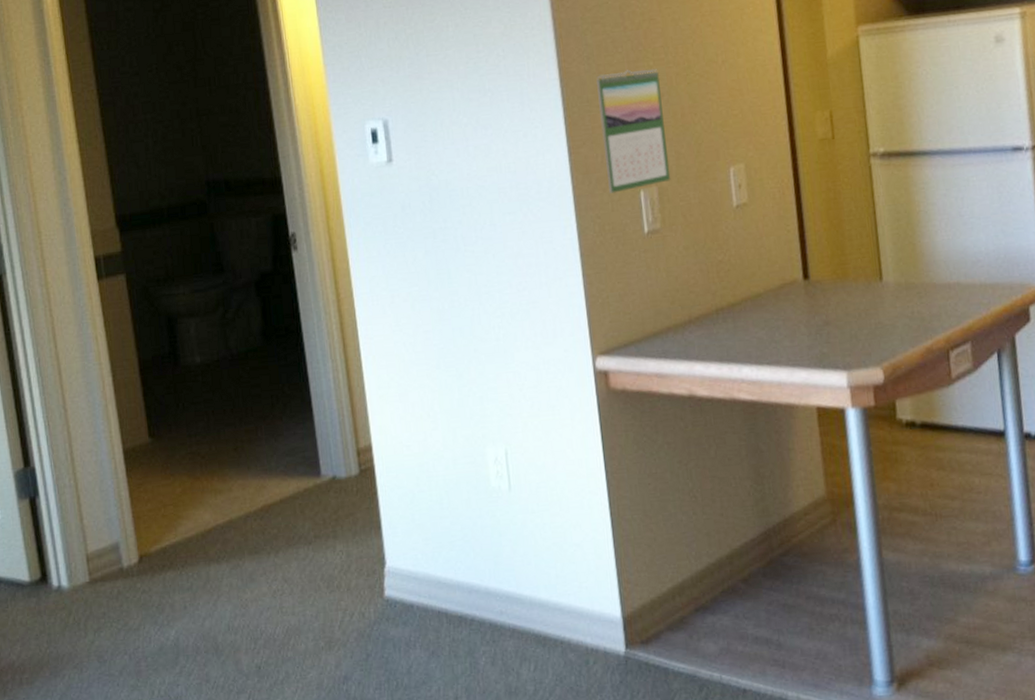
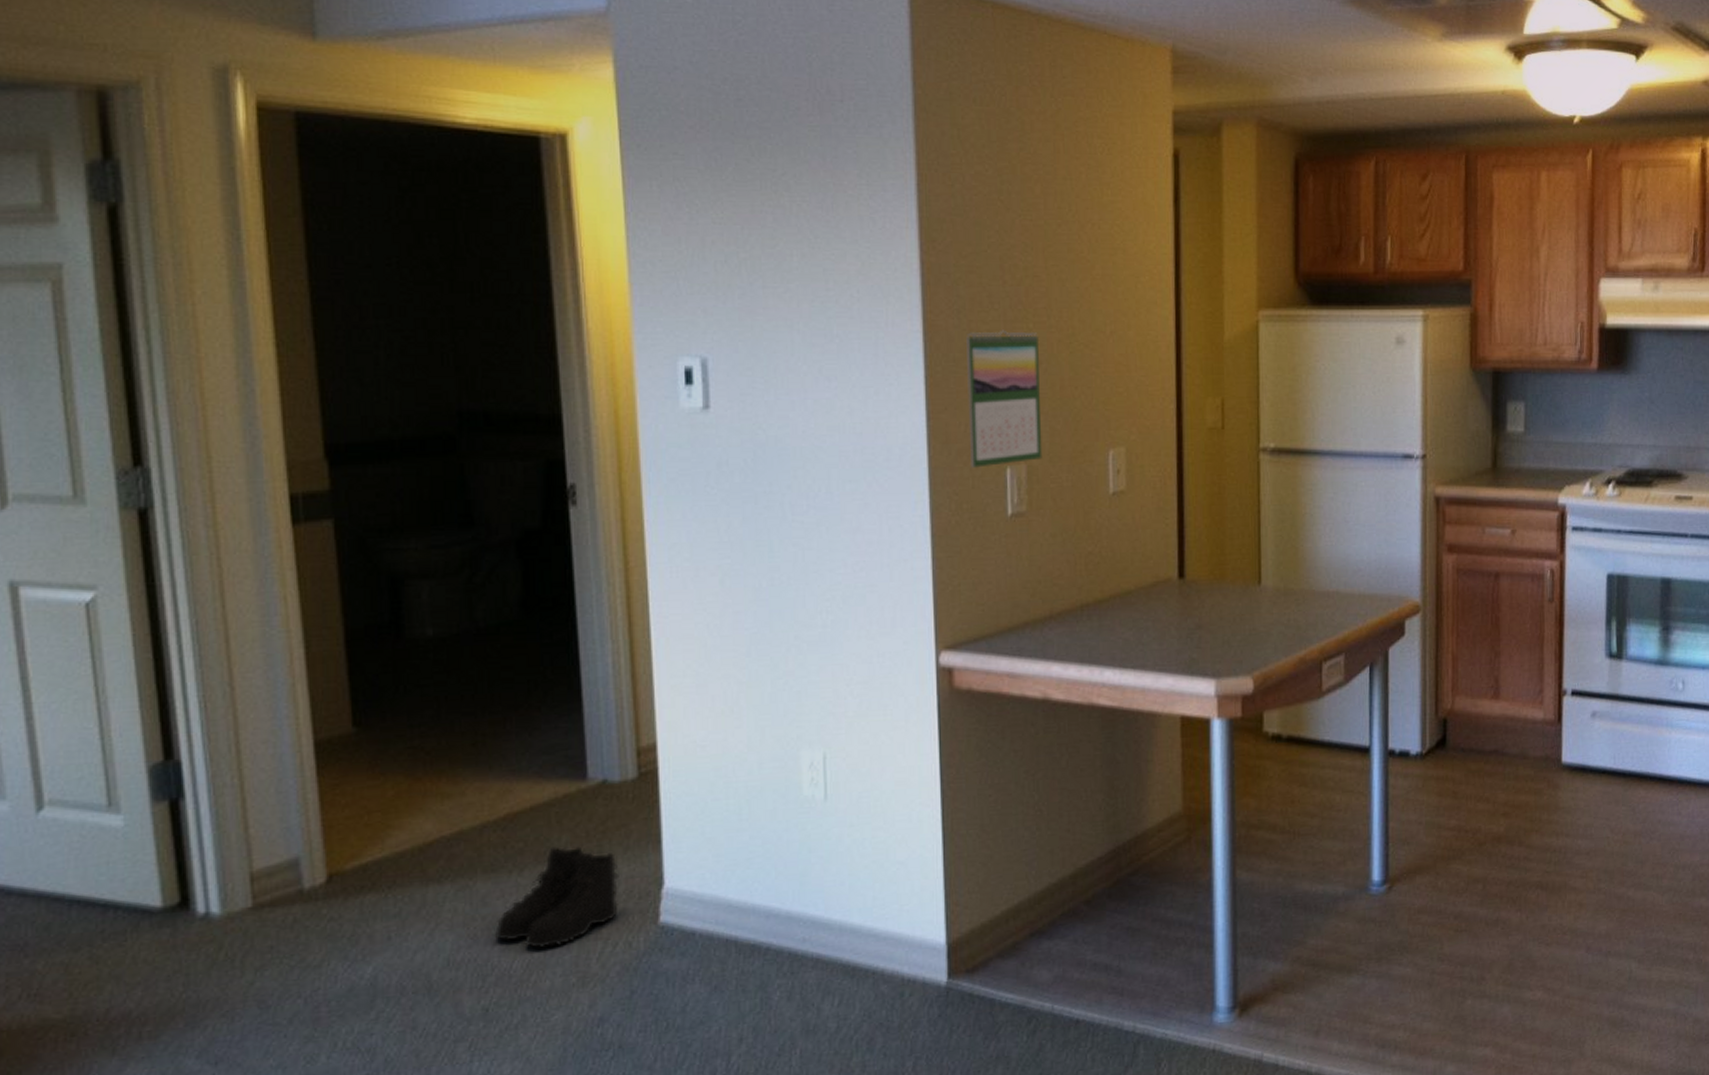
boots: none [261,532,352,618] -> present [495,846,619,949]

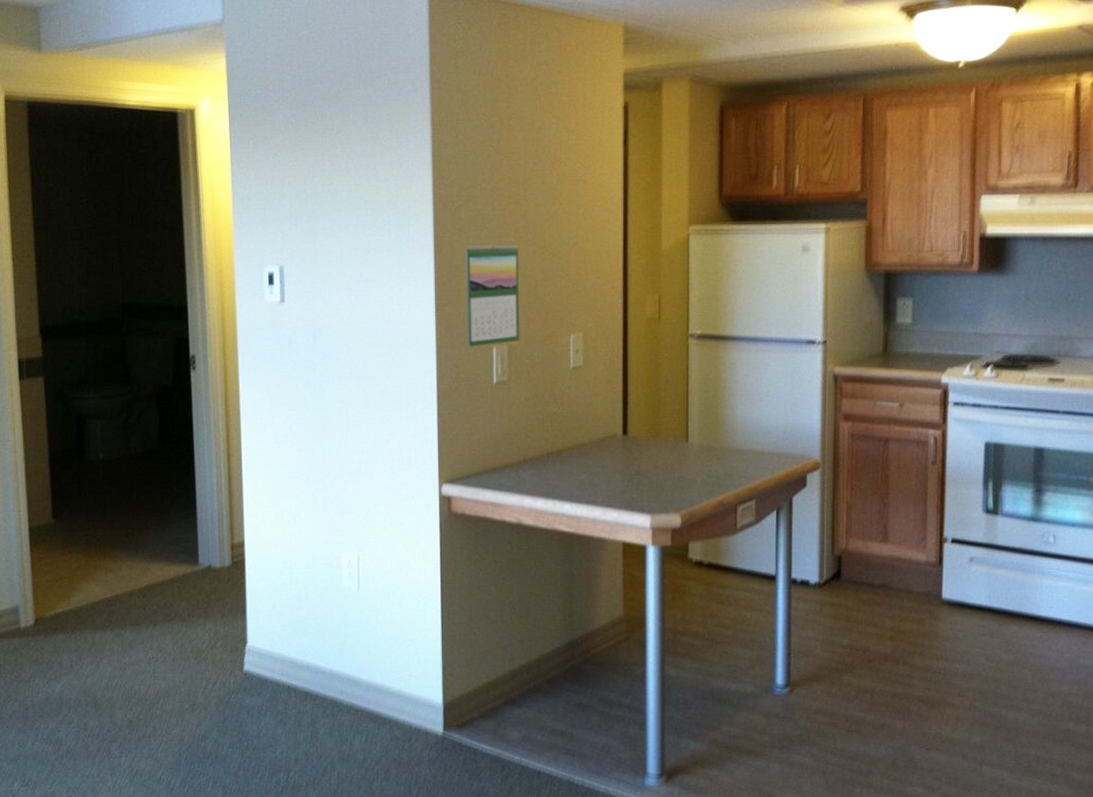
boots: present [495,846,619,949] -> none [137,610,218,682]

